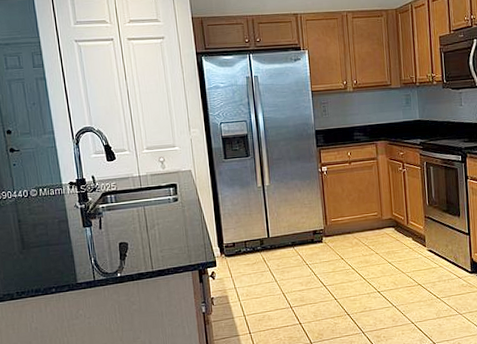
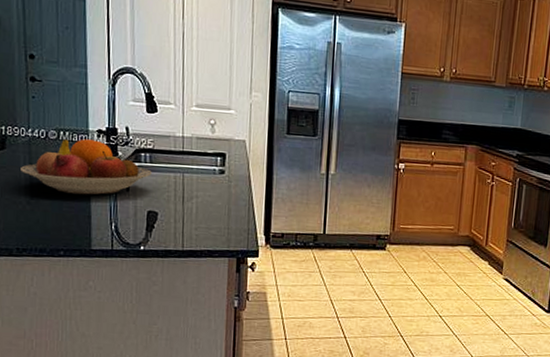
fruit bowl: none [11,191,118,240] -> present [21,138,152,195]

